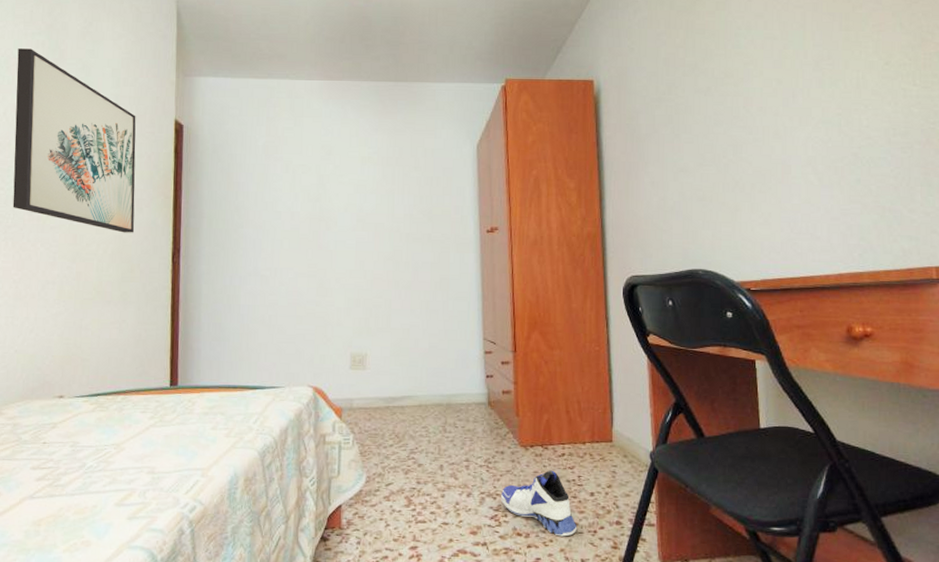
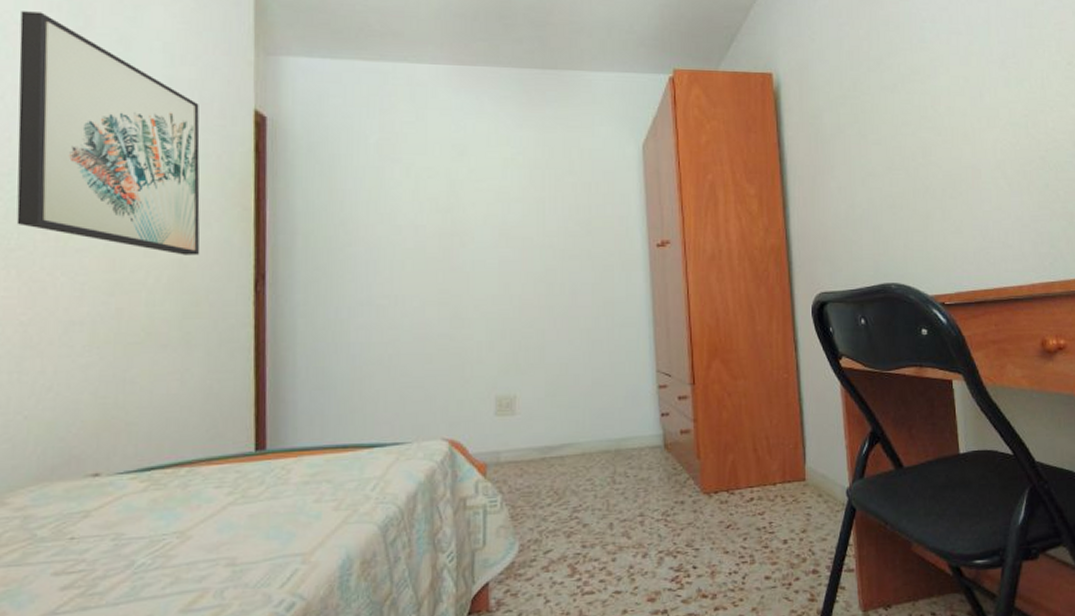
sneaker: present [500,470,578,537] -> none [681,518,770,594]

